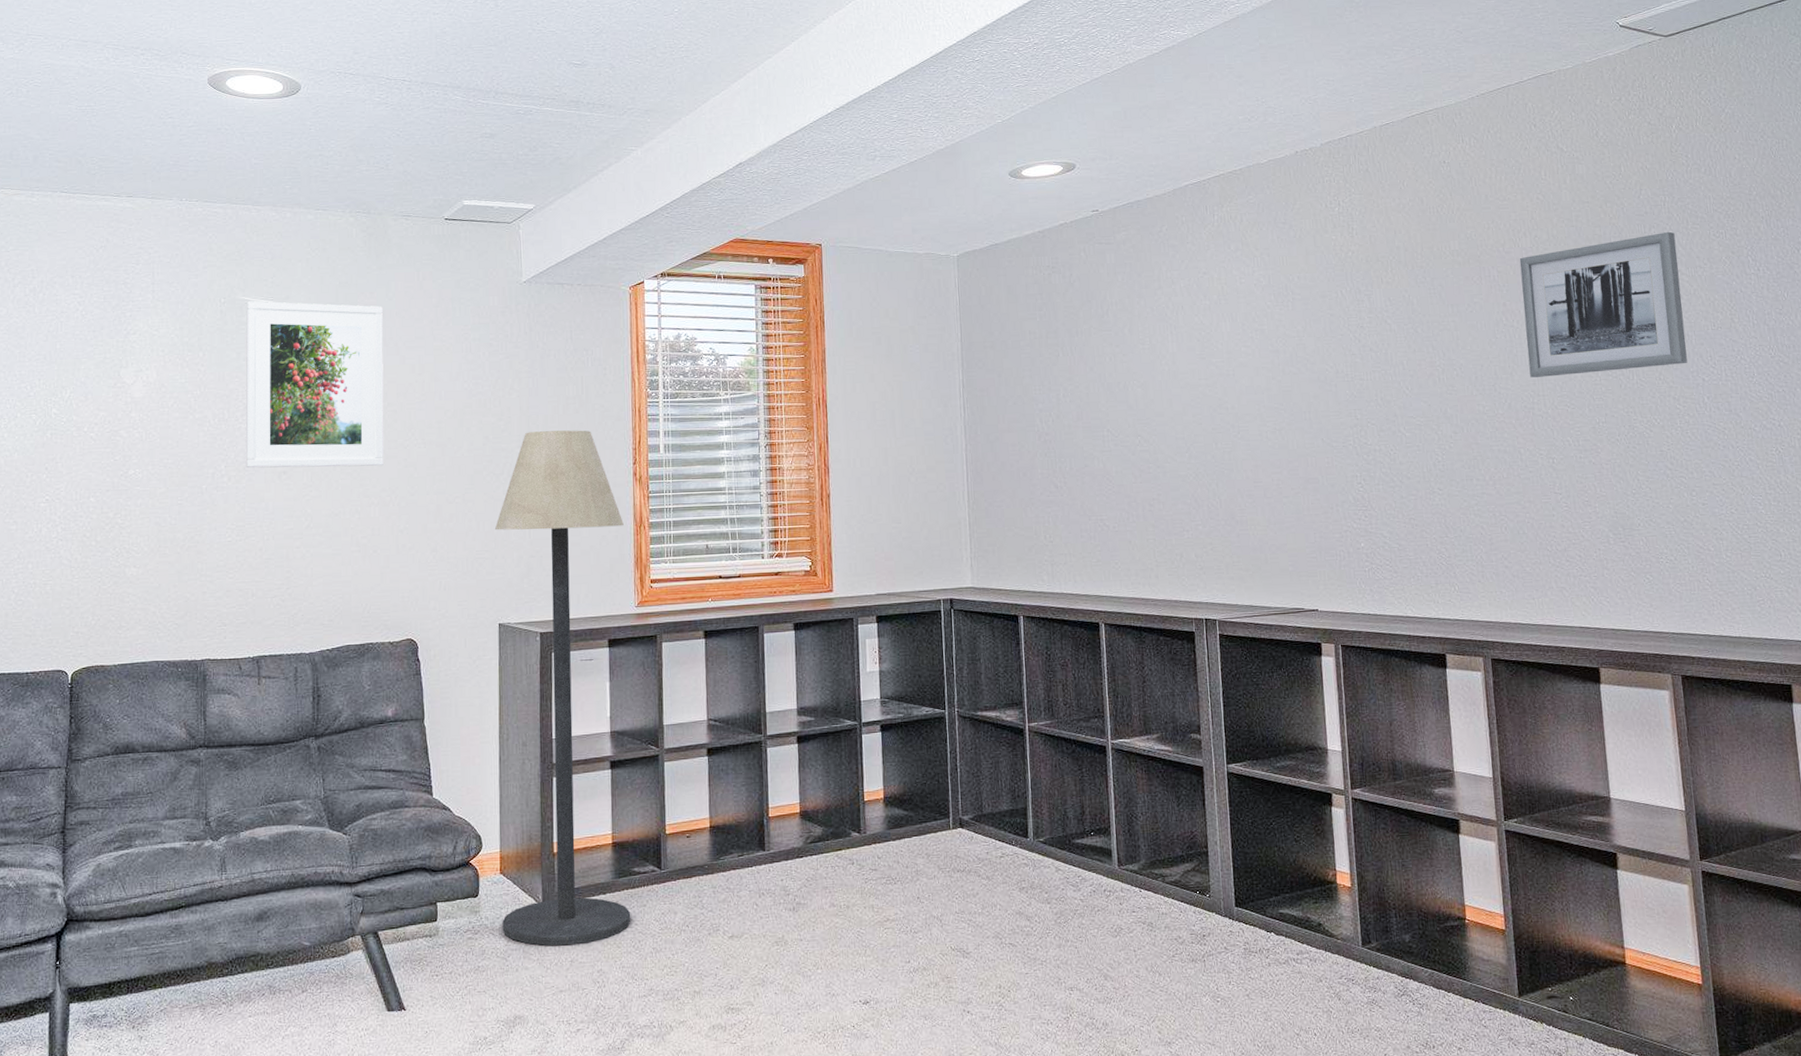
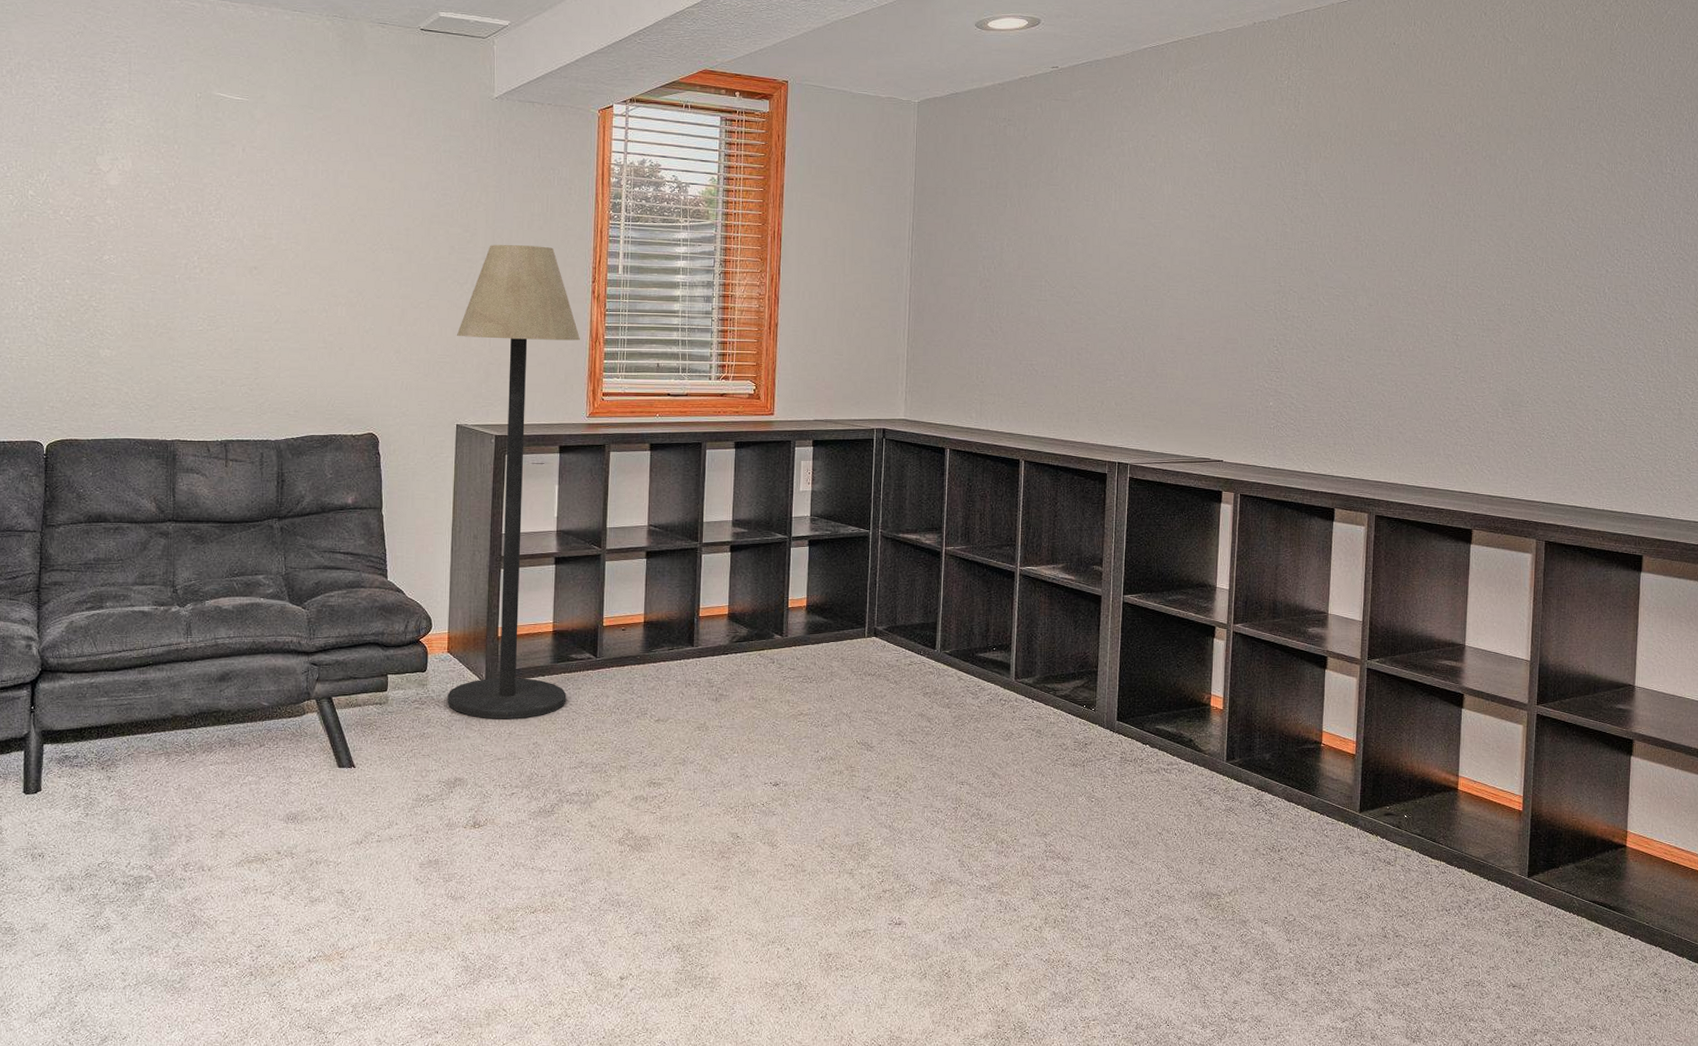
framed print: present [245,301,384,468] -> none [217,98,356,268]
wall art: present [1519,231,1688,378] -> none [1447,127,1601,258]

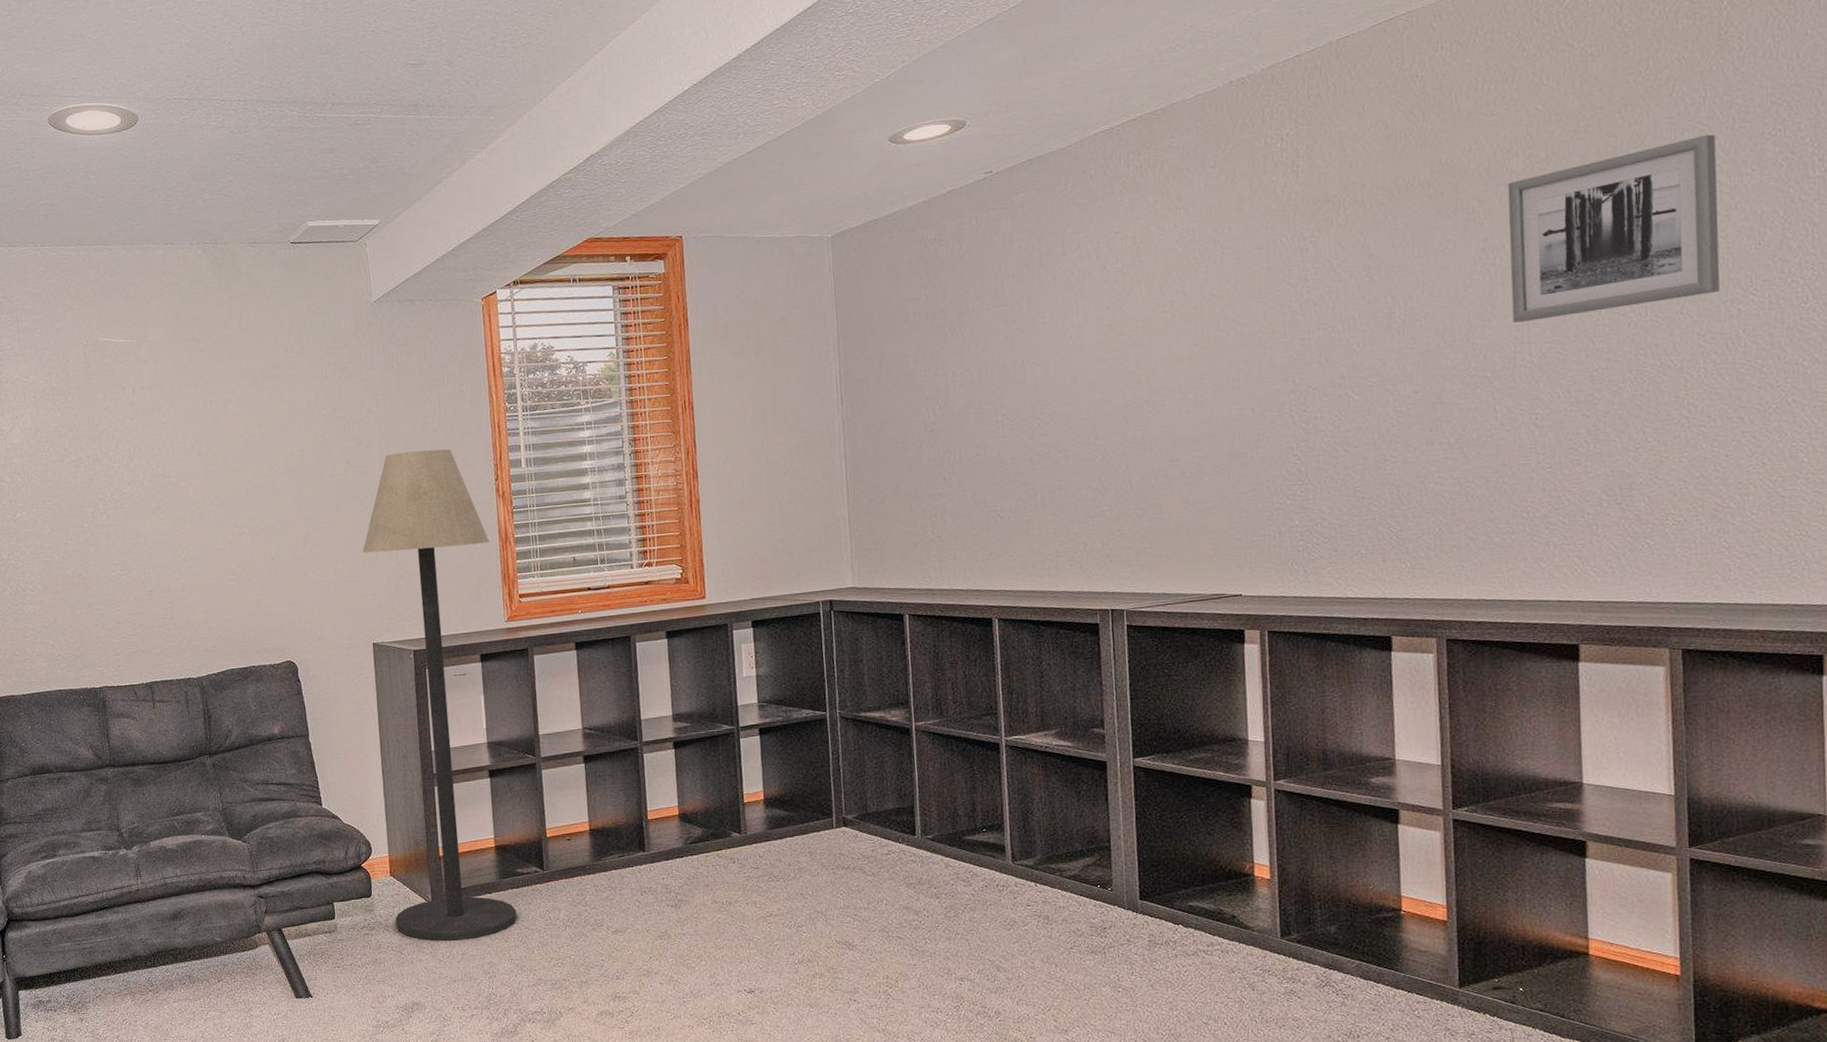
wall art: none [1447,127,1601,258] -> present [1507,134,1720,323]

